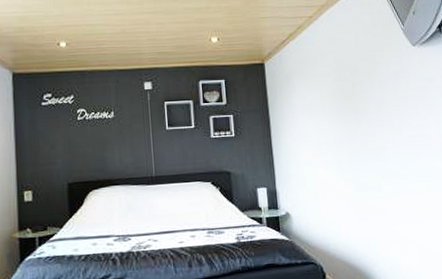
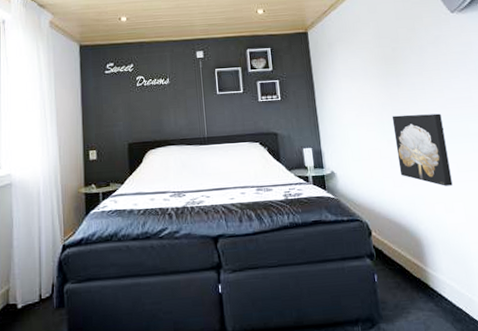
wall art: none [349,151,408,227] -> present [392,113,453,186]

